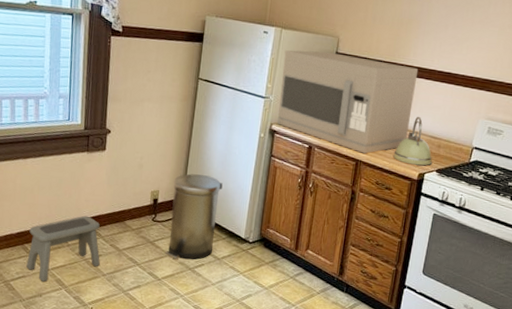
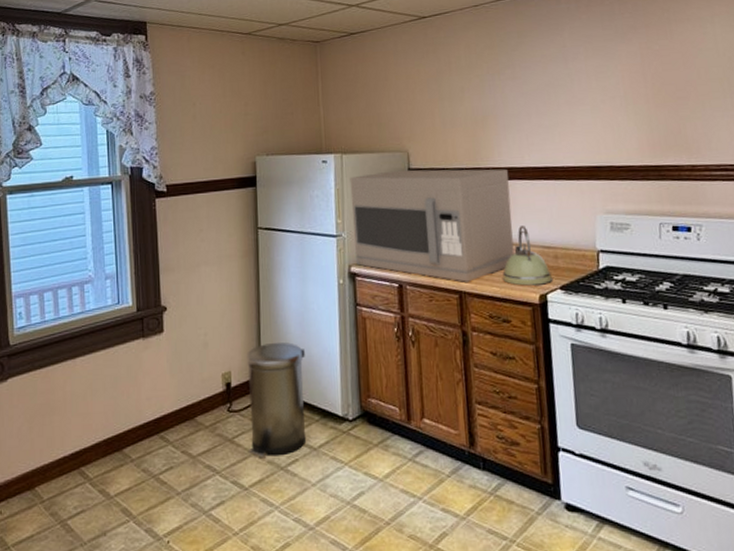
step stool: present [26,215,100,283] -> none [85,418,172,516]

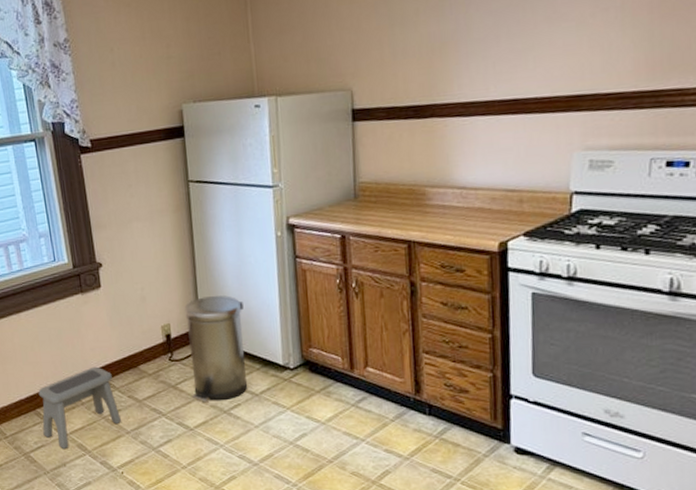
step stool: none [85,418,172,516] -> present [38,366,121,450]
microwave: present [349,168,514,282] -> none [286,103,472,231]
kettle: present [501,226,553,286] -> none [456,168,516,234]

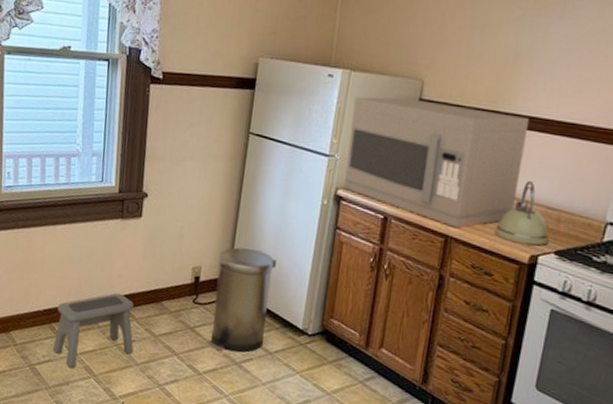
microwave: none [286,103,472,231] -> present [344,96,530,228]
kettle: none [456,168,516,234] -> present [494,181,550,246]

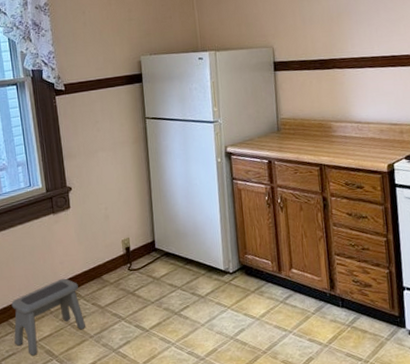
pedal bin: present [206,247,277,353] -> none [142,212,194,305]
microwave: present [344,96,530,228] -> none [223,58,366,157]
kettle: present [494,181,550,246] -> none [355,107,399,158]

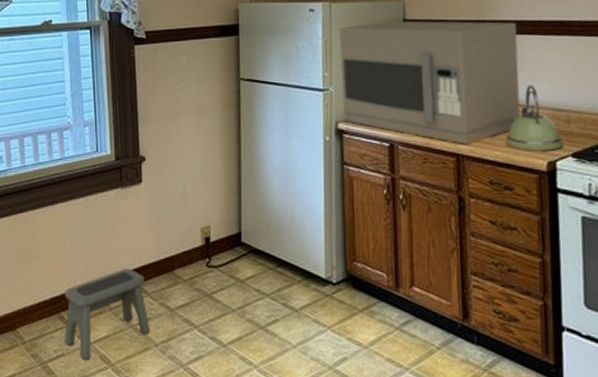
microwave: none [223,58,366,157] -> present [339,20,520,145]
kettle: none [355,107,399,158] -> present [505,85,564,151]

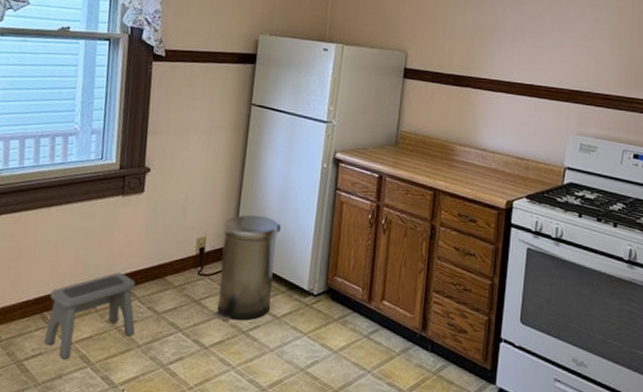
pedal bin: none [226,199,287,315] -> present [212,215,281,321]
microwave: present [339,20,520,145] -> none [342,67,497,181]
kettle: present [505,85,564,151] -> none [475,136,521,192]

